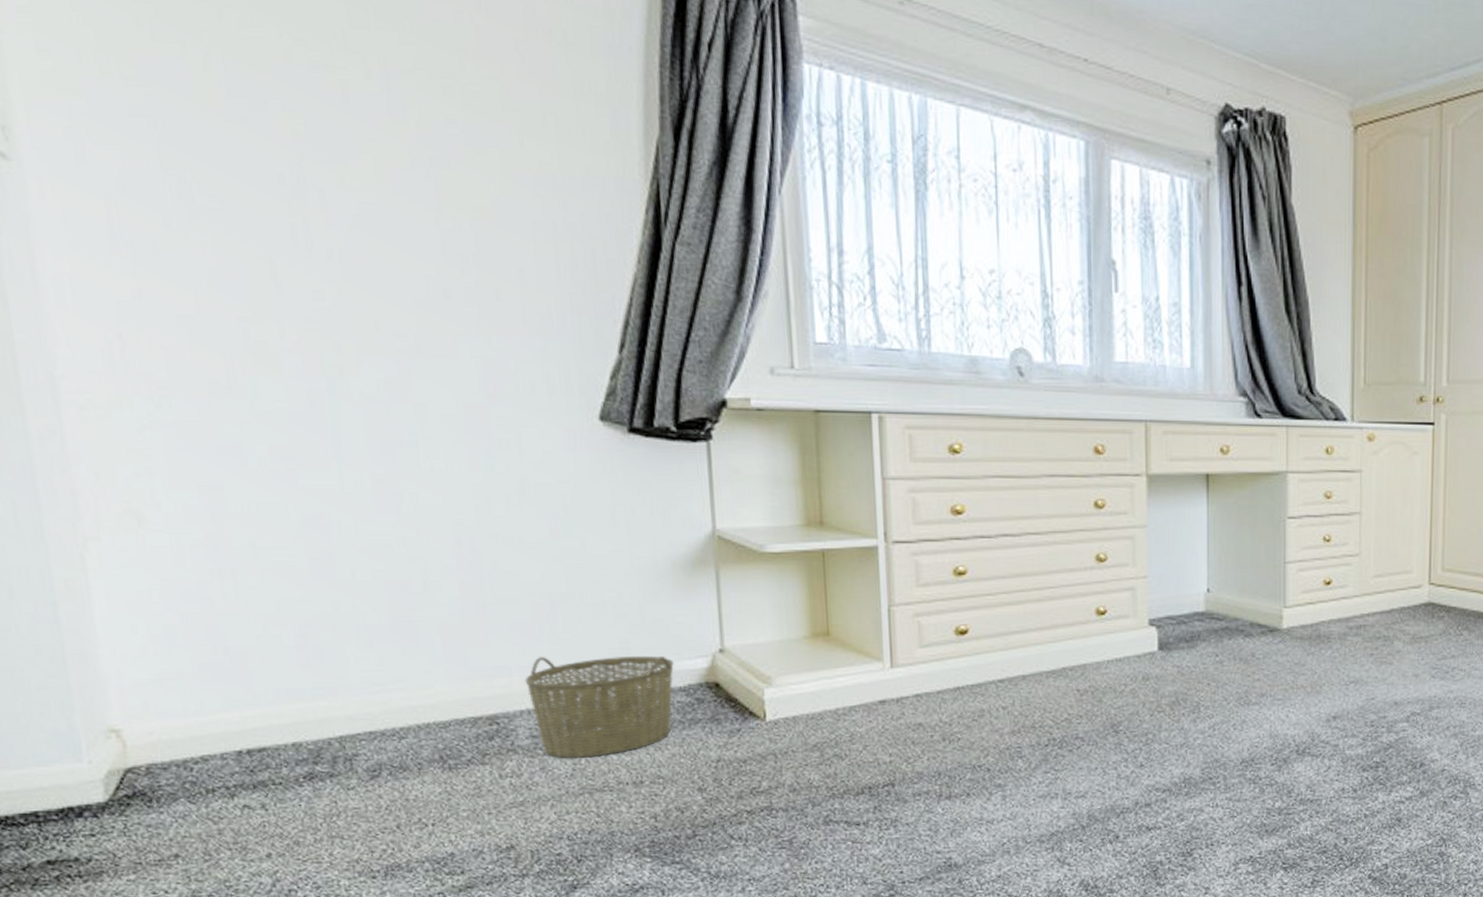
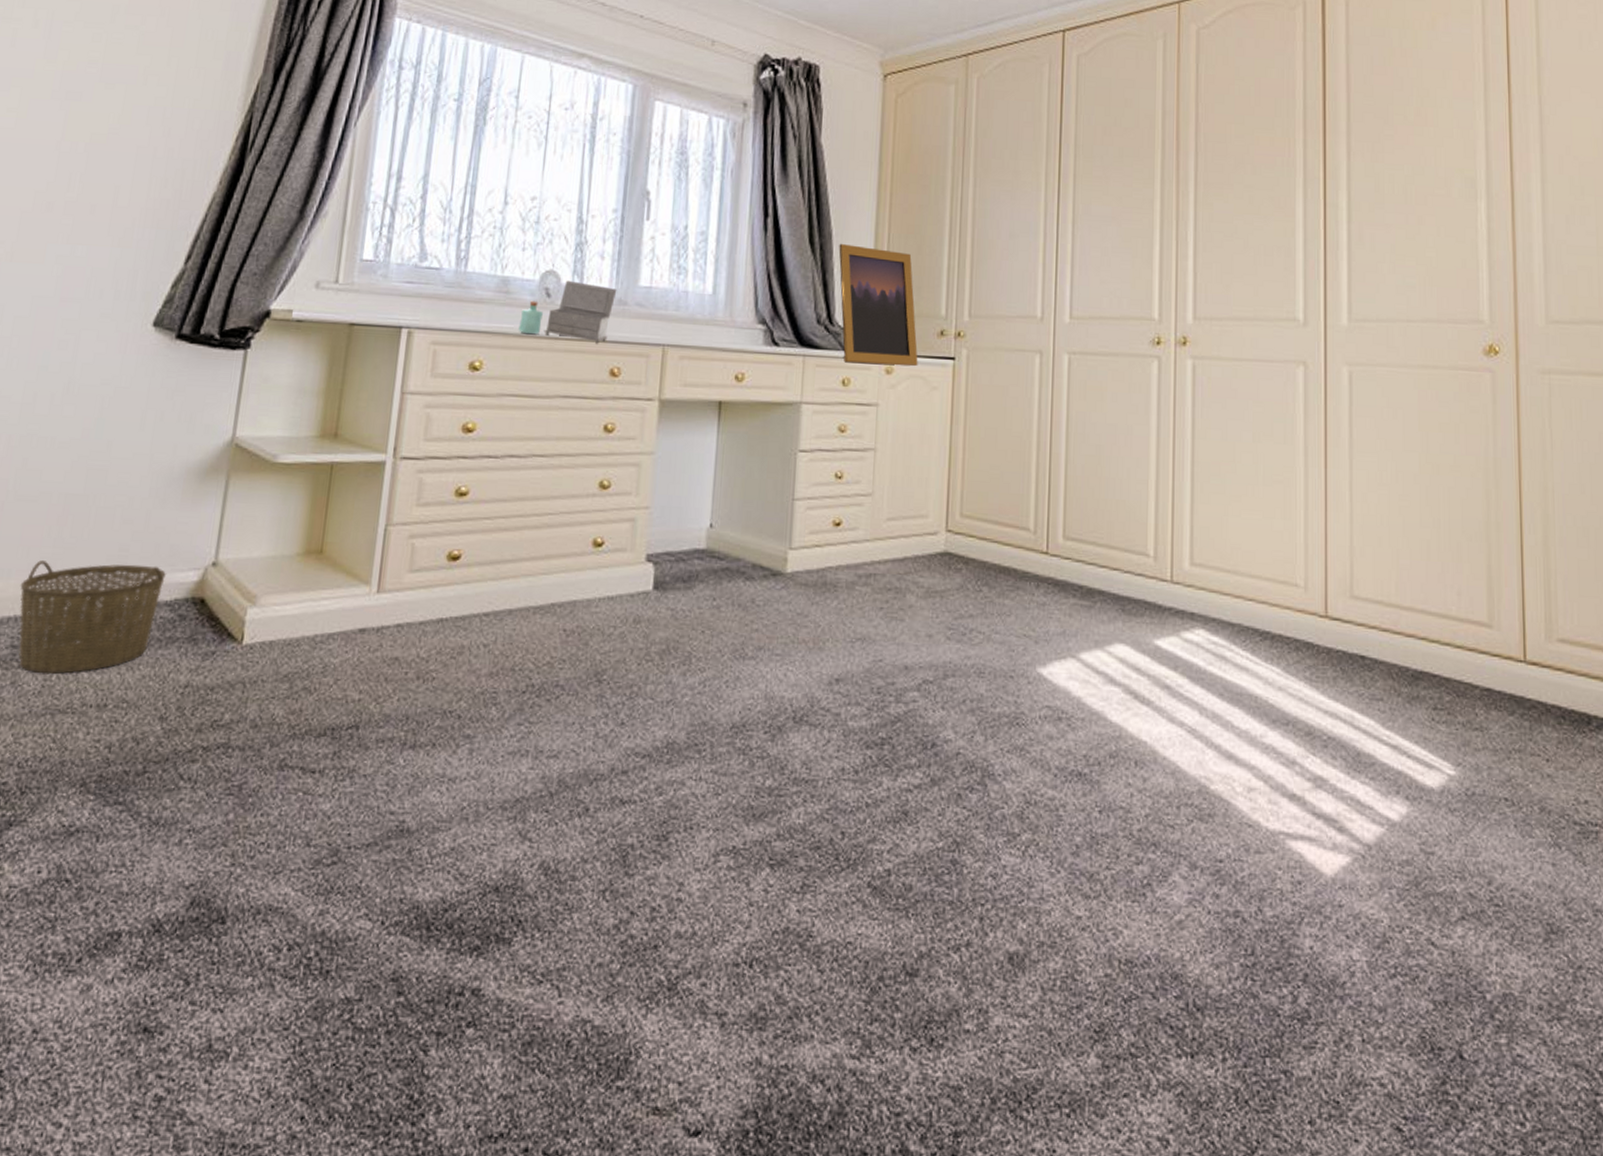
perfume: none [995,380,1018,415] -> present [519,300,543,335]
jewelry box: none [1021,358,1092,423] -> present [543,280,617,345]
picture frame: none [1316,312,1399,433] -> present [839,244,918,367]

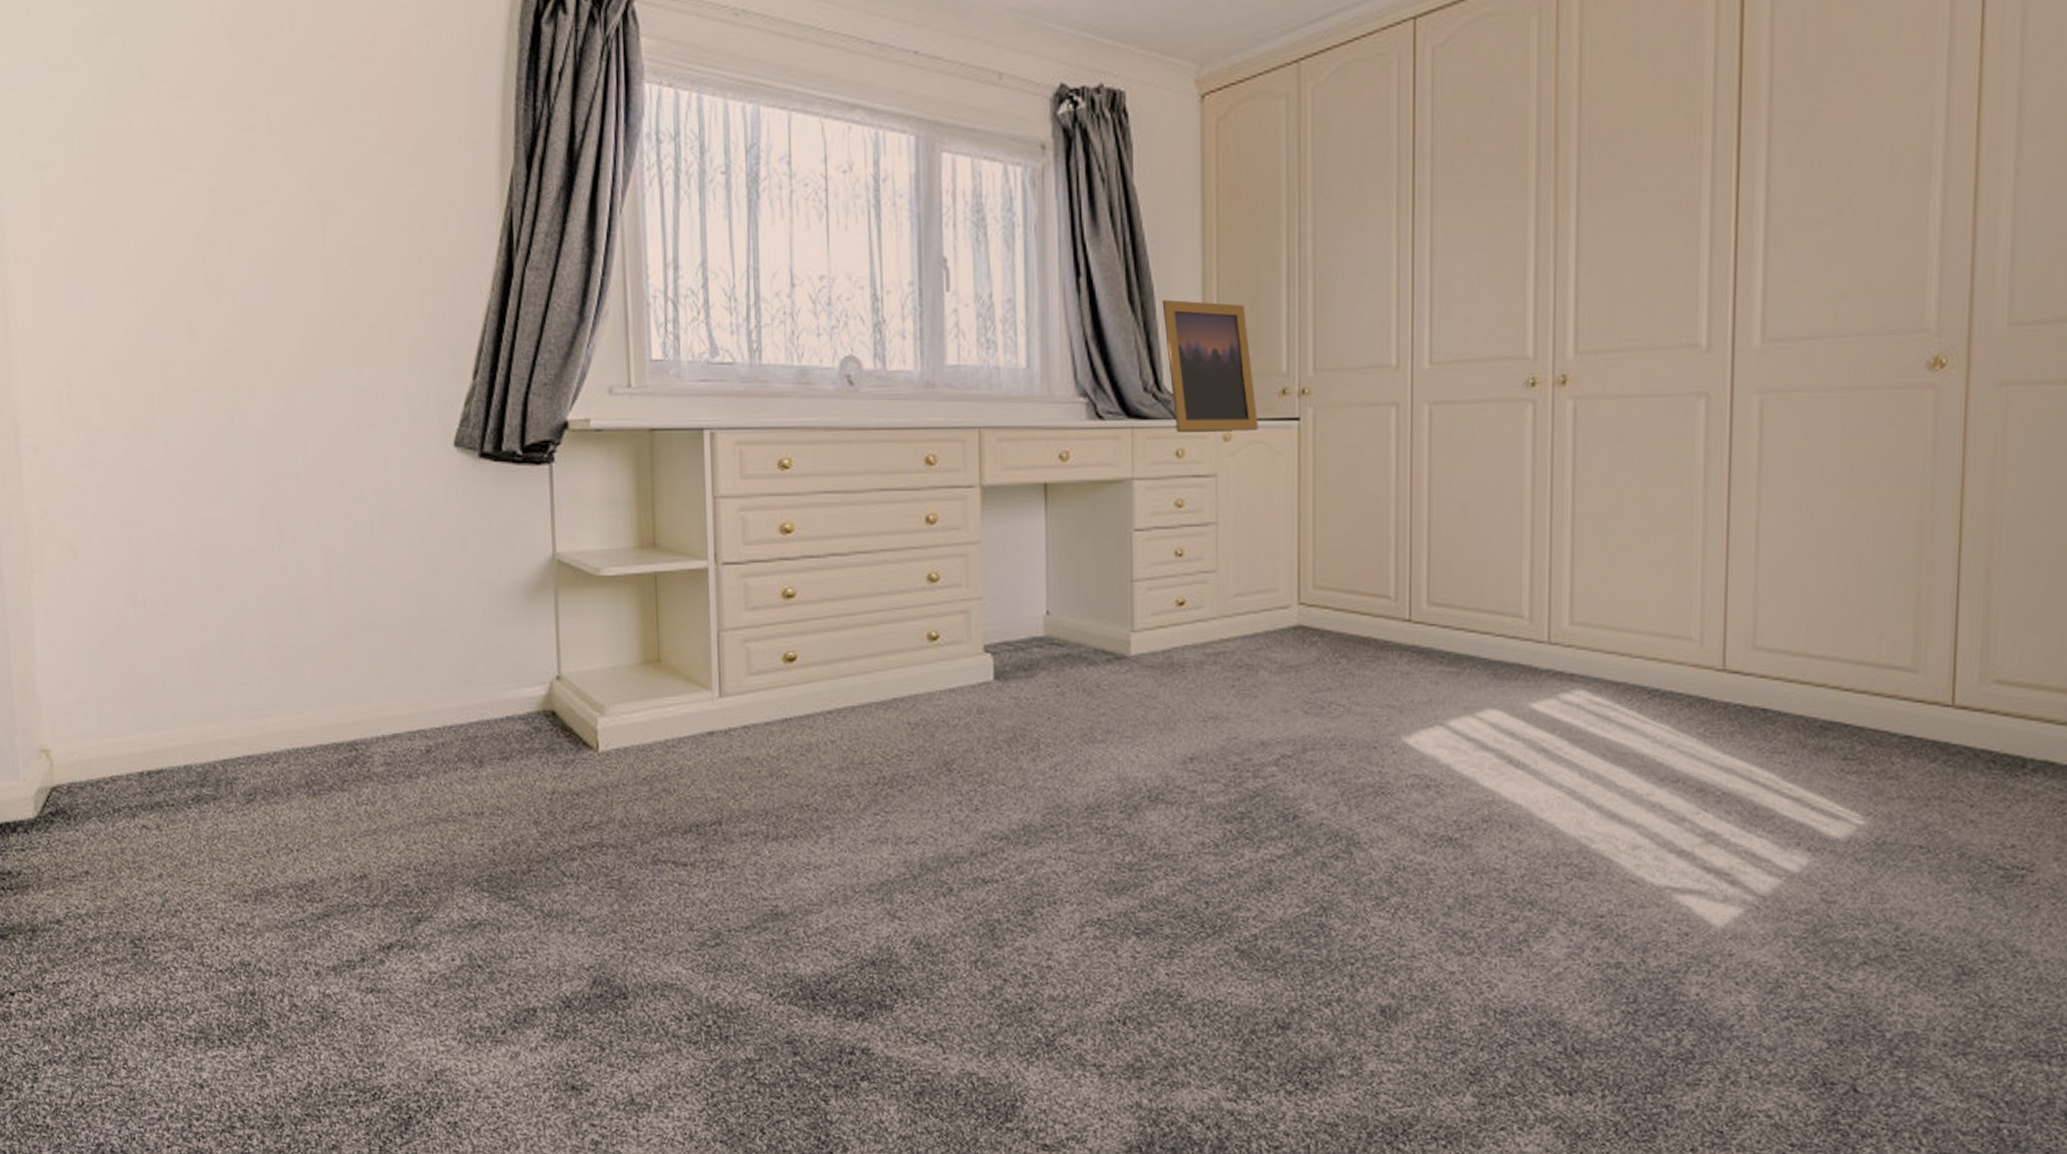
basket: present [18,560,166,674] -> none [381,682,515,788]
perfume: present [519,300,543,335] -> none [824,390,848,427]
jewelry box: present [543,280,617,345] -> none [851,365,923,433]

